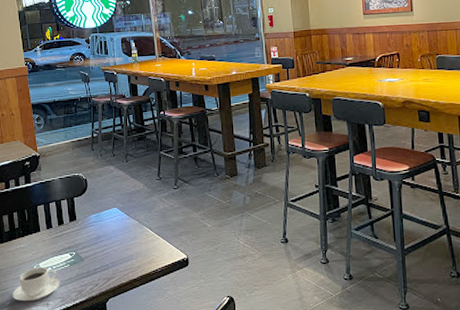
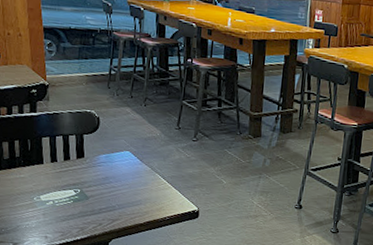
coffee cup: present [12,266,61,302] -> none [8,199,62,232]

